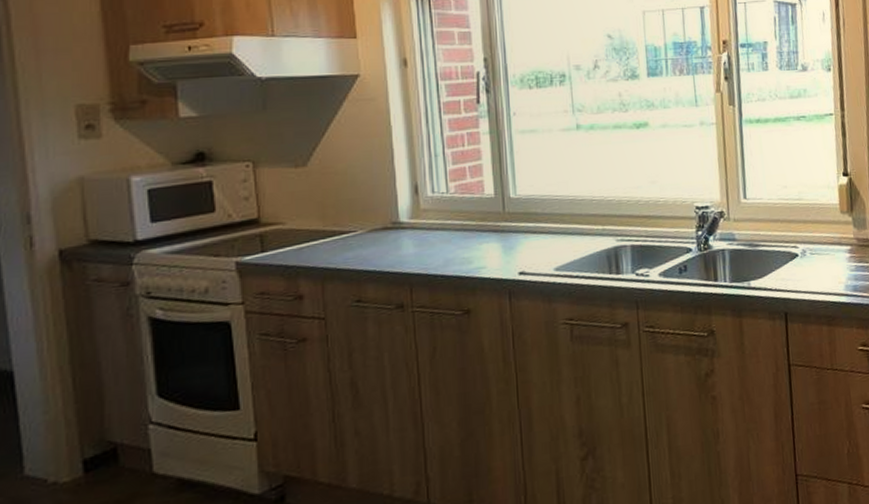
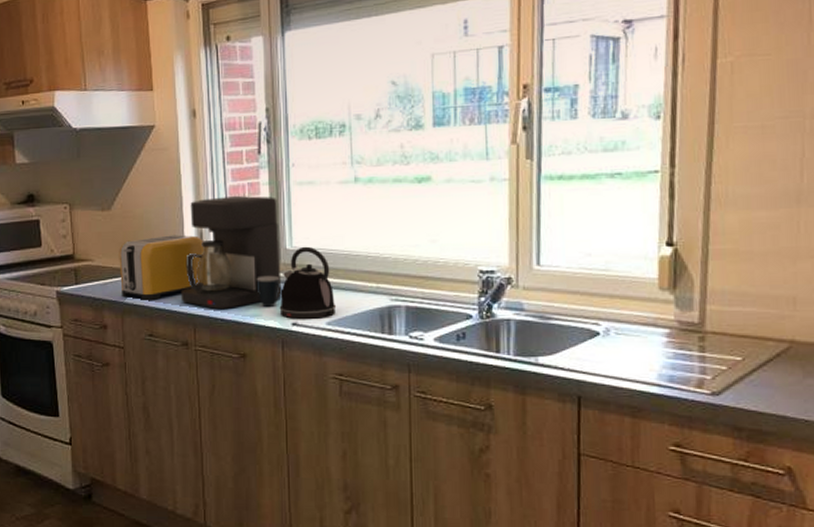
toaster: none [317,189,420,264] -> present [119,234,204,301]
coffee maker: none [393,145,507,266] -> present [180,196,282,310]
mug: none [479,225,508,258] -> present [256,275,283,307]
kettle: none [505,193,564,268] -> present [279,246,337,319]

